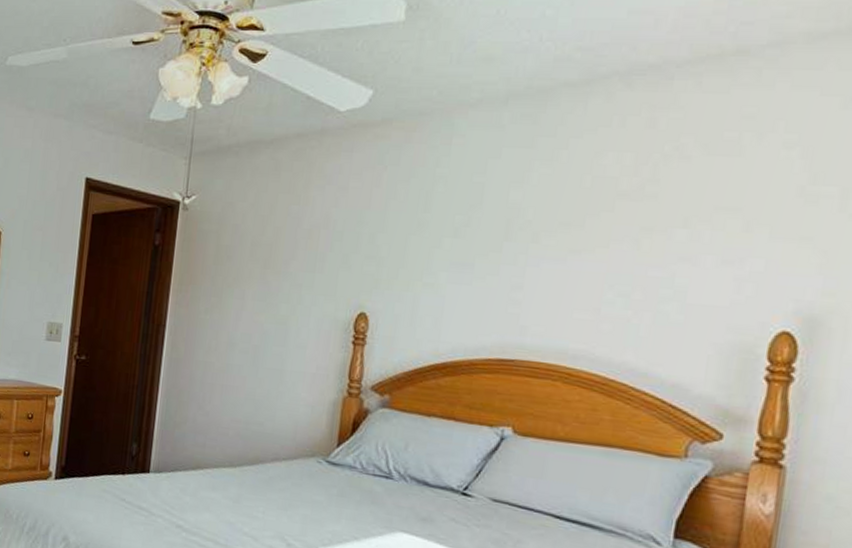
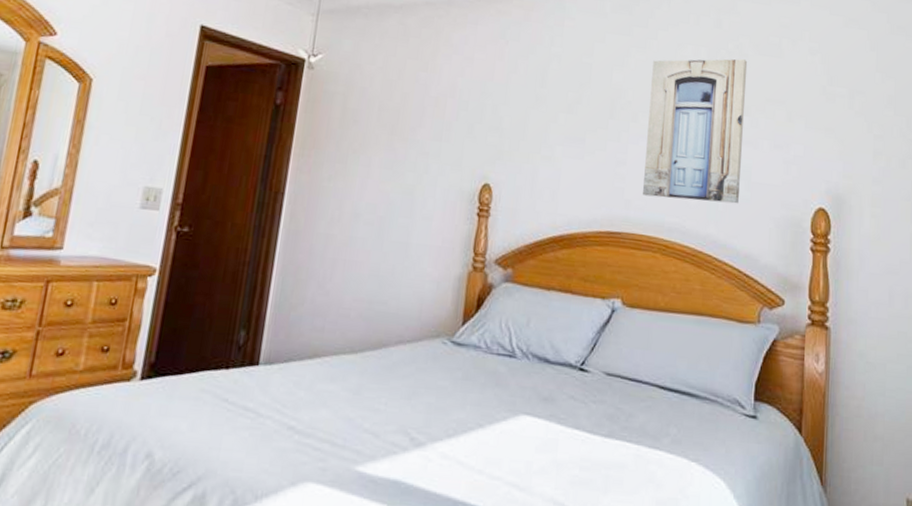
wall art: none [542,162,691,329] -> present [643,58,748,204]

